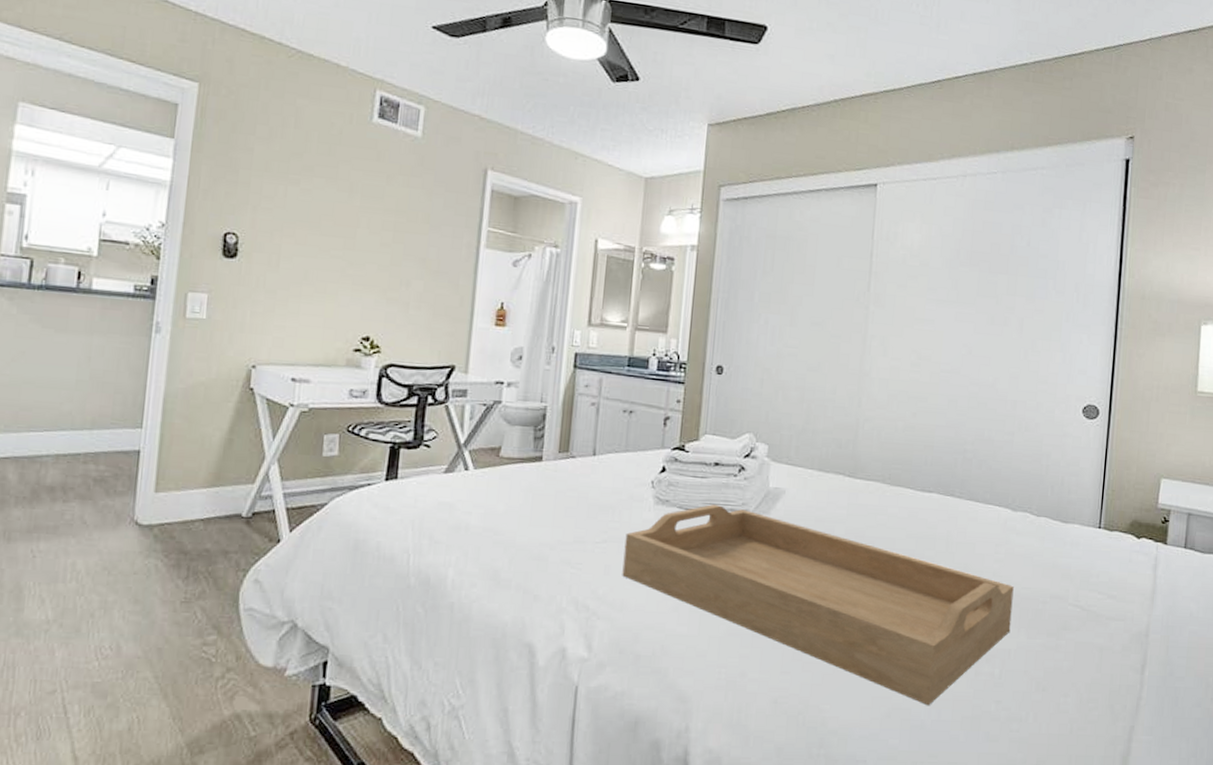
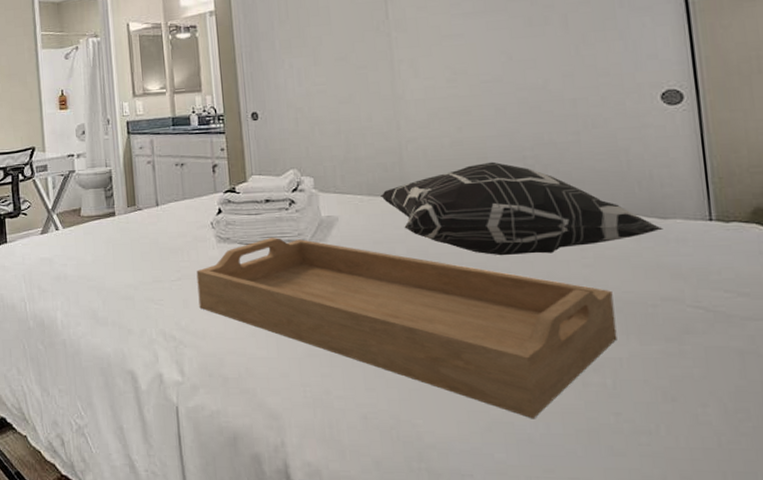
decorative pillow: none [829,451,1063,546] -> present [379,161,663,256]

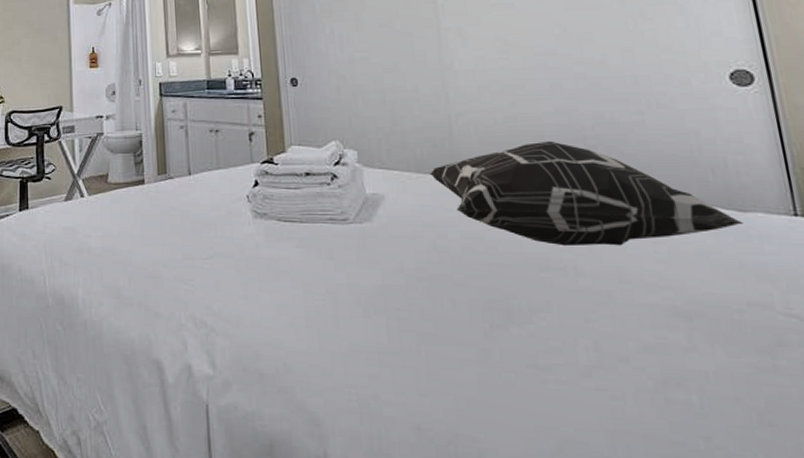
serving tray: present [196,238,617,418] -> none [230,215,701,439]

